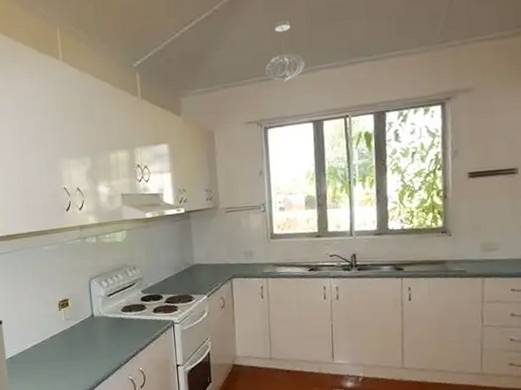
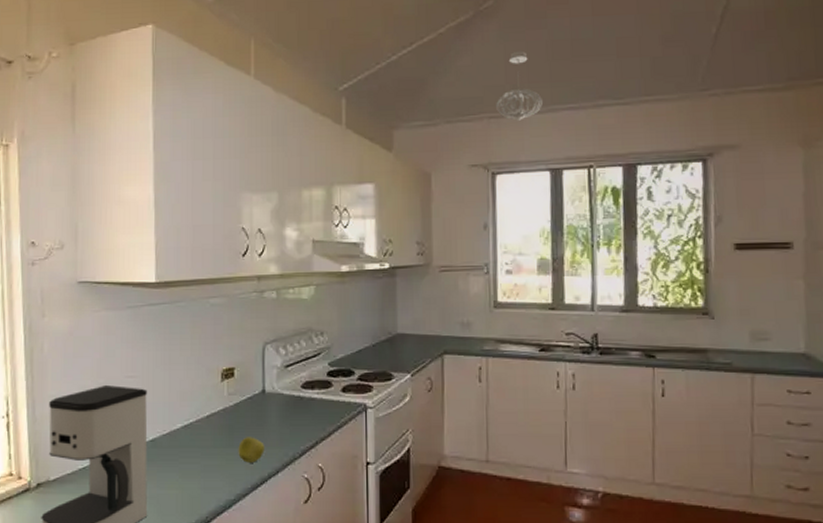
apple: none [77,351,97,371] -> present [238,437,264,463]

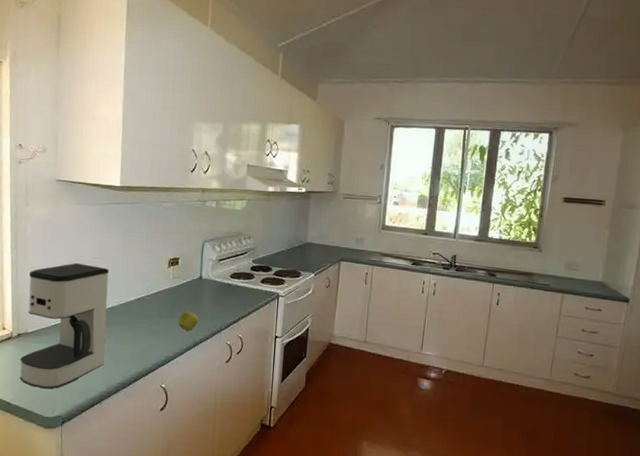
pendant light: present [496,50,543,121] -> none [400,30,436,87]

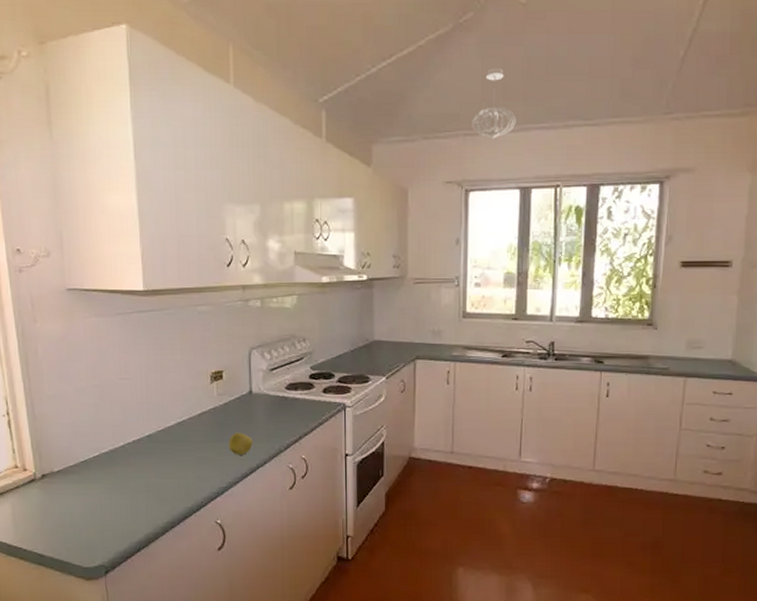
coffee maker: present [20,262,109,389] -> none [47,386,148,536]
pendant light: none [400,30,436,87] -> present [472,67,516,139]

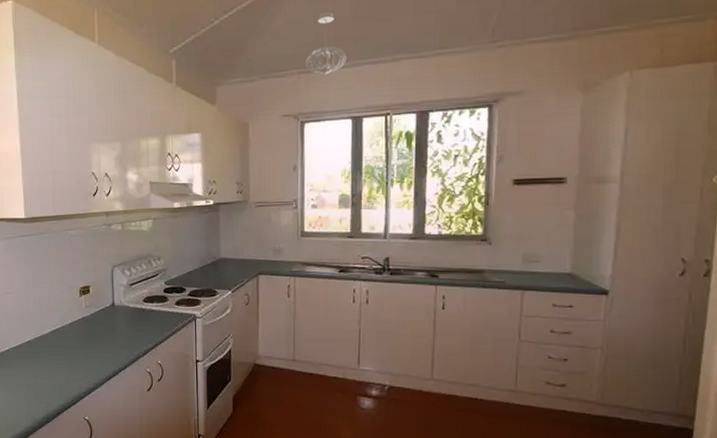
apple: present [228,432,253,455] -> none [95,340,115,360]

